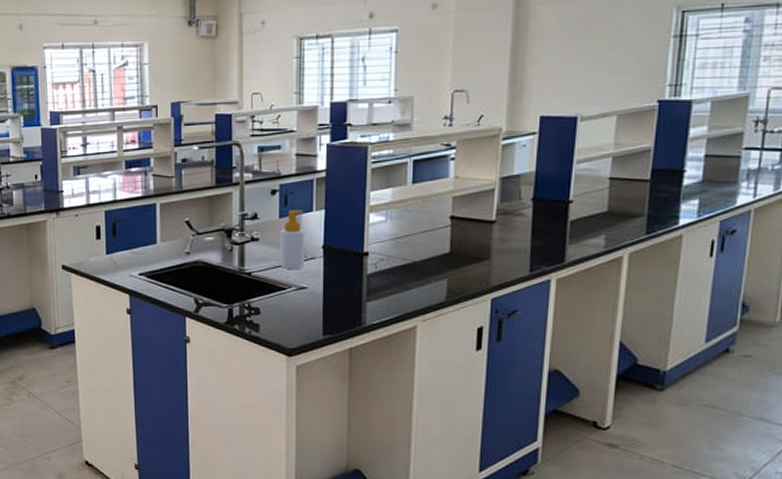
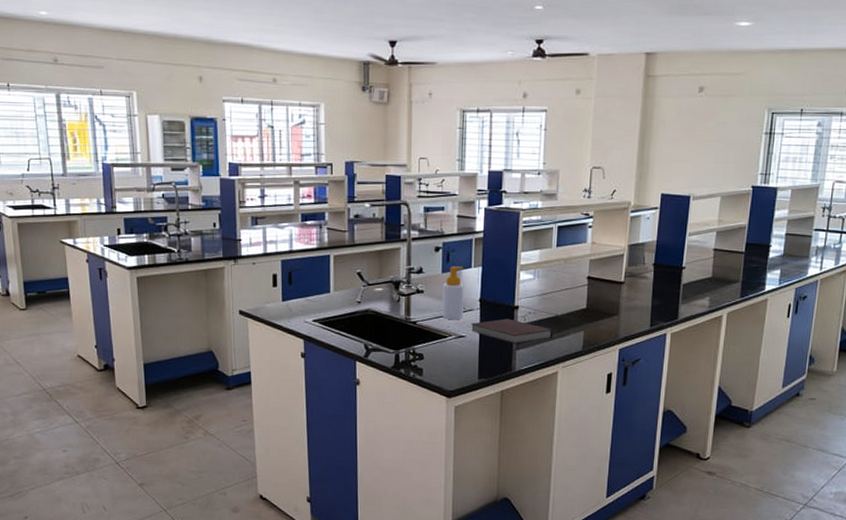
notebook: none [312,267,410,296] -> present [470,318,553,344]

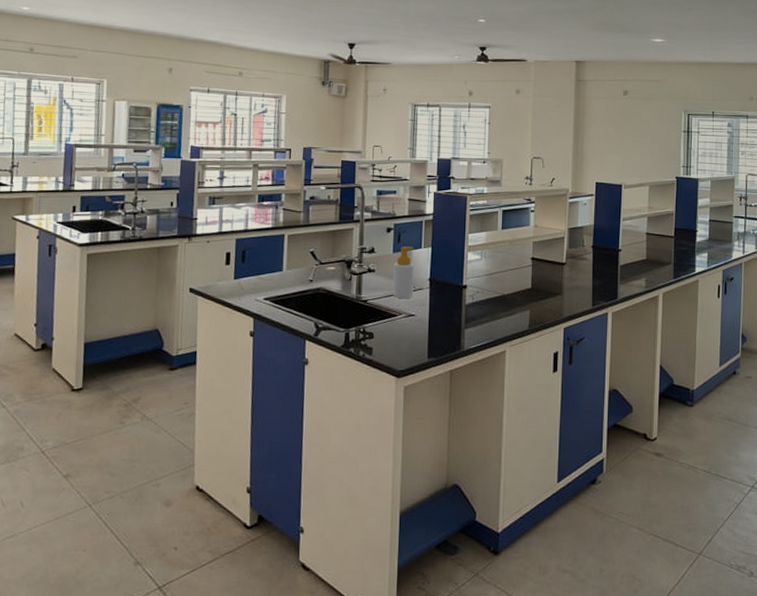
notebook: present [470,318,553,344] -> none [420,297,501,323]

